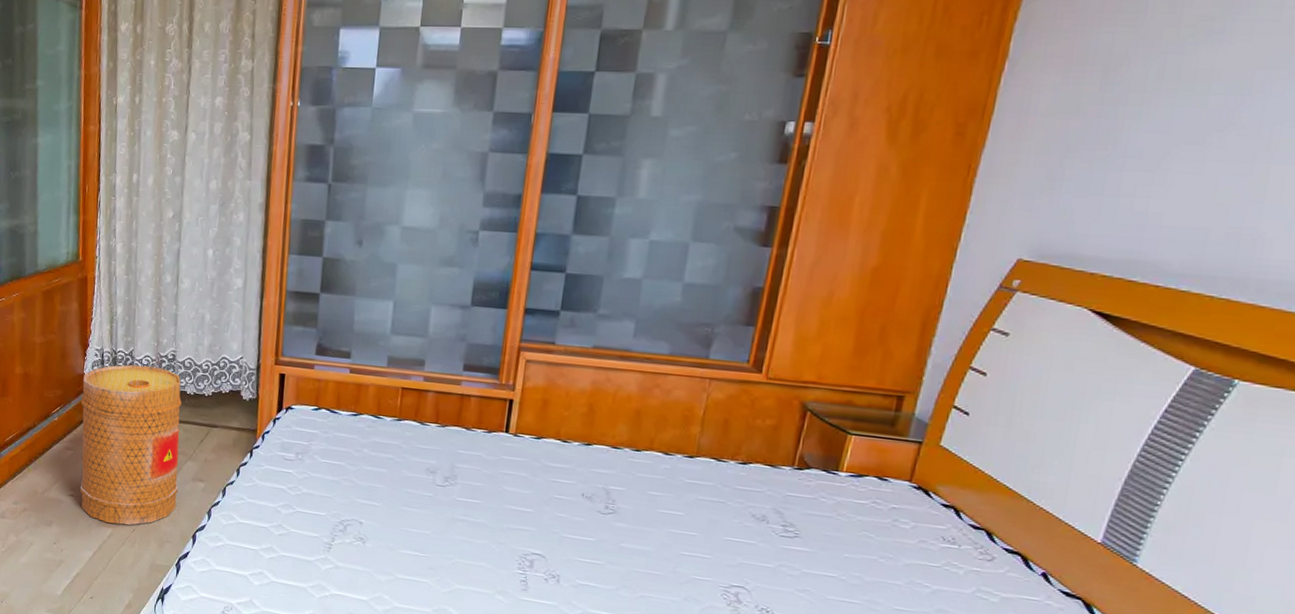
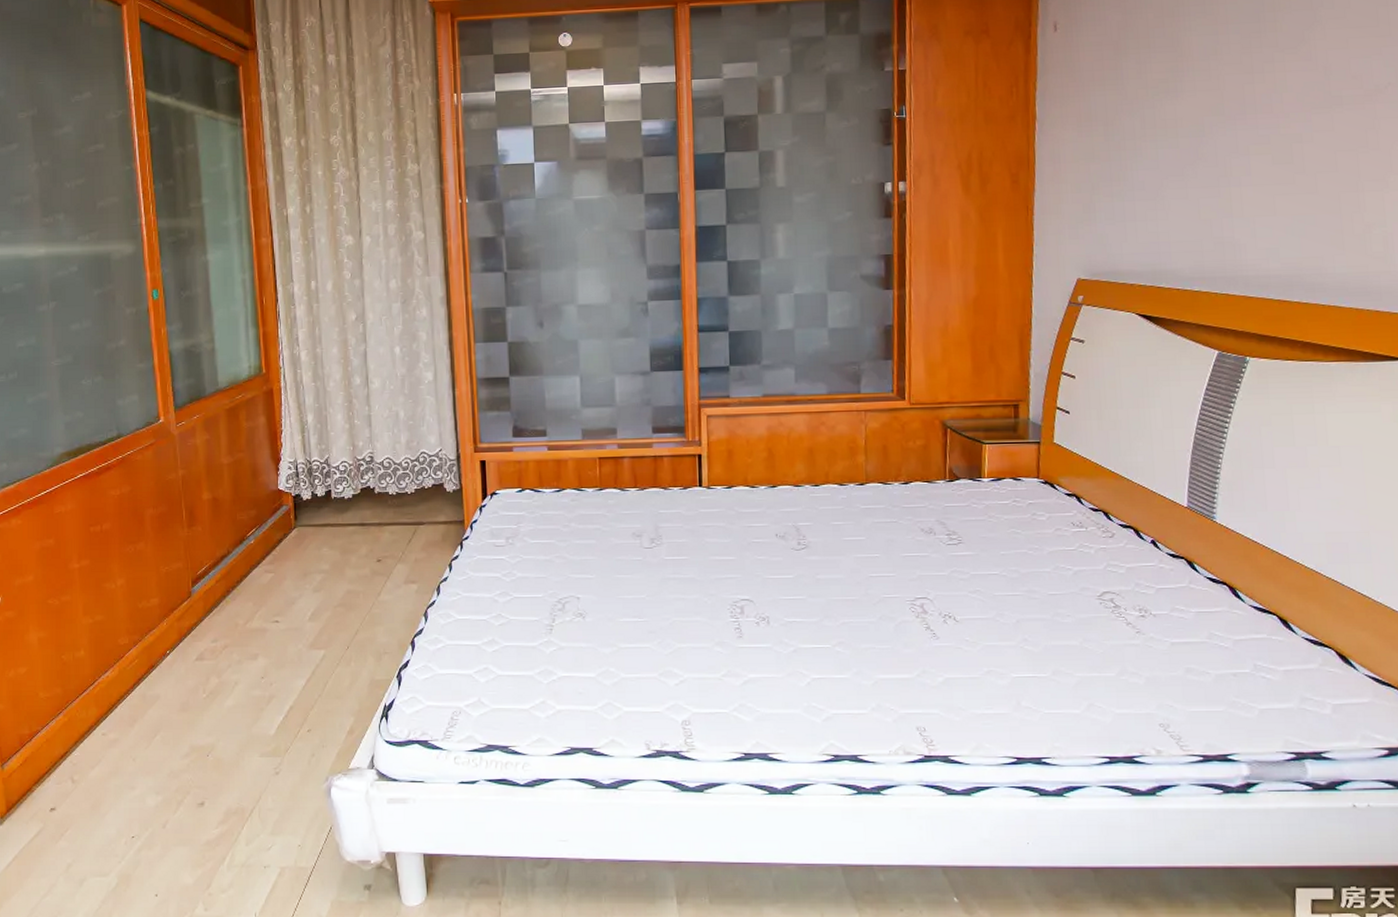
basket: present [80,364,182,526] -> none [278,471,391,645]

